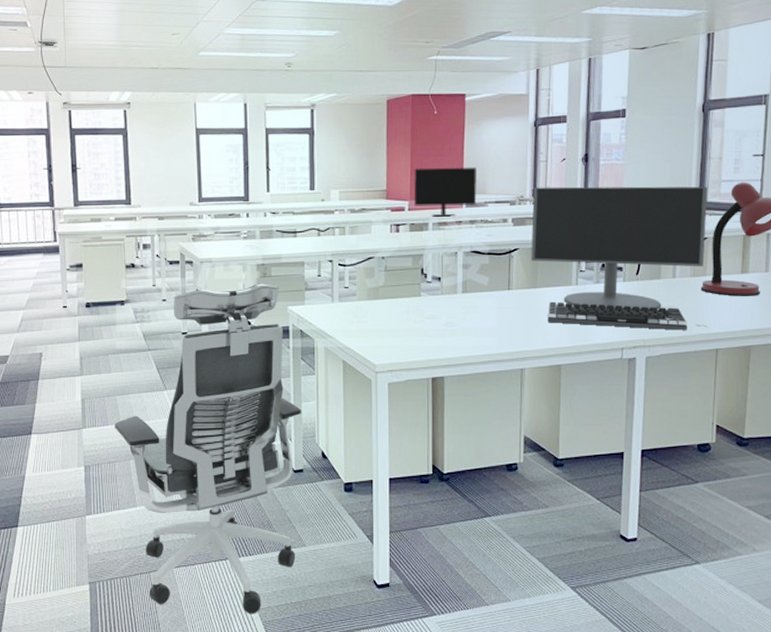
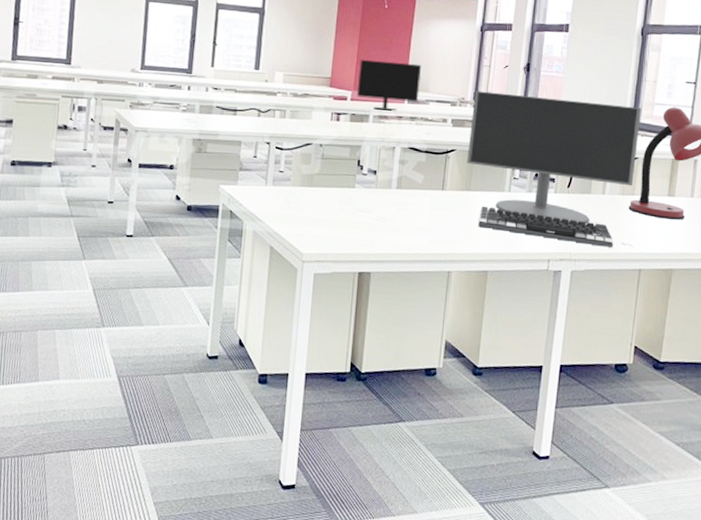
office chair: present [114,283,302,614] -> none [25,158,223,508]

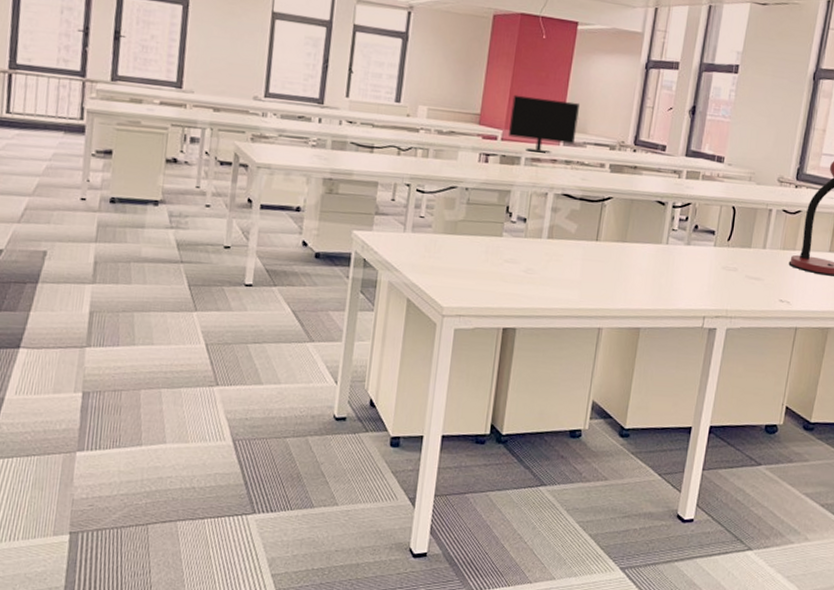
computer monitor: present [467,90,641,224] -> none [624,134,808,279]
computer keyboard: present [478,206,614,248] -> none [632,258,772,305]

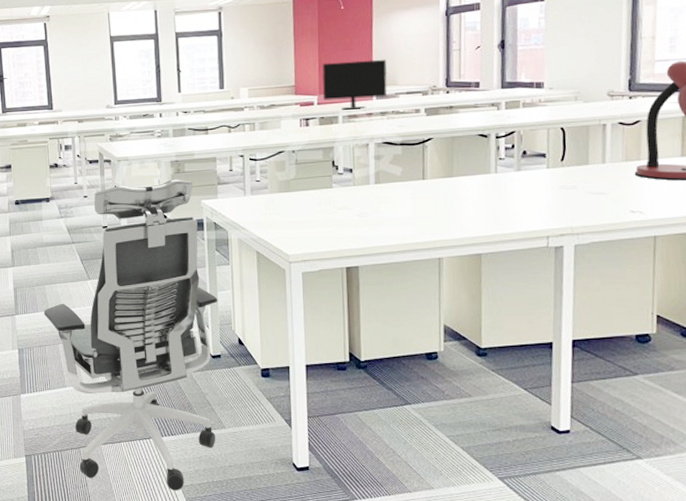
office chair: none [126,198,354,580] -> present [43,179,218,491]

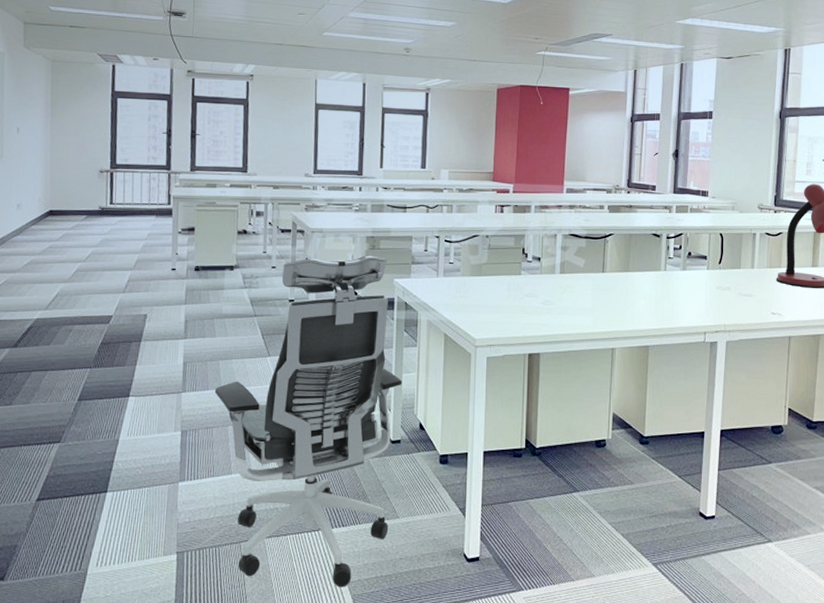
monitor: present [322,59,387,110] -> none [519,153,577,201]

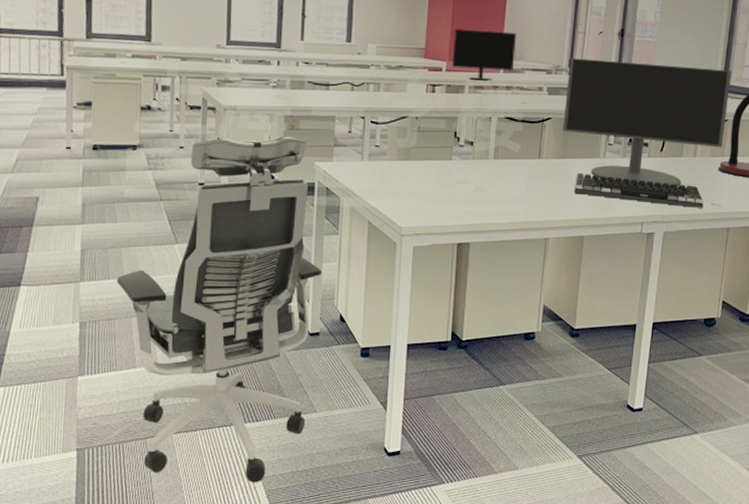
monitor: none [519,153,577,201] -> present [453,28,516,81]
computer monitor: none [624,178,783,297] -> present [563,58,731,187]
computer keyboard: none [638,285,764,318] -> present [574,172,704,208]

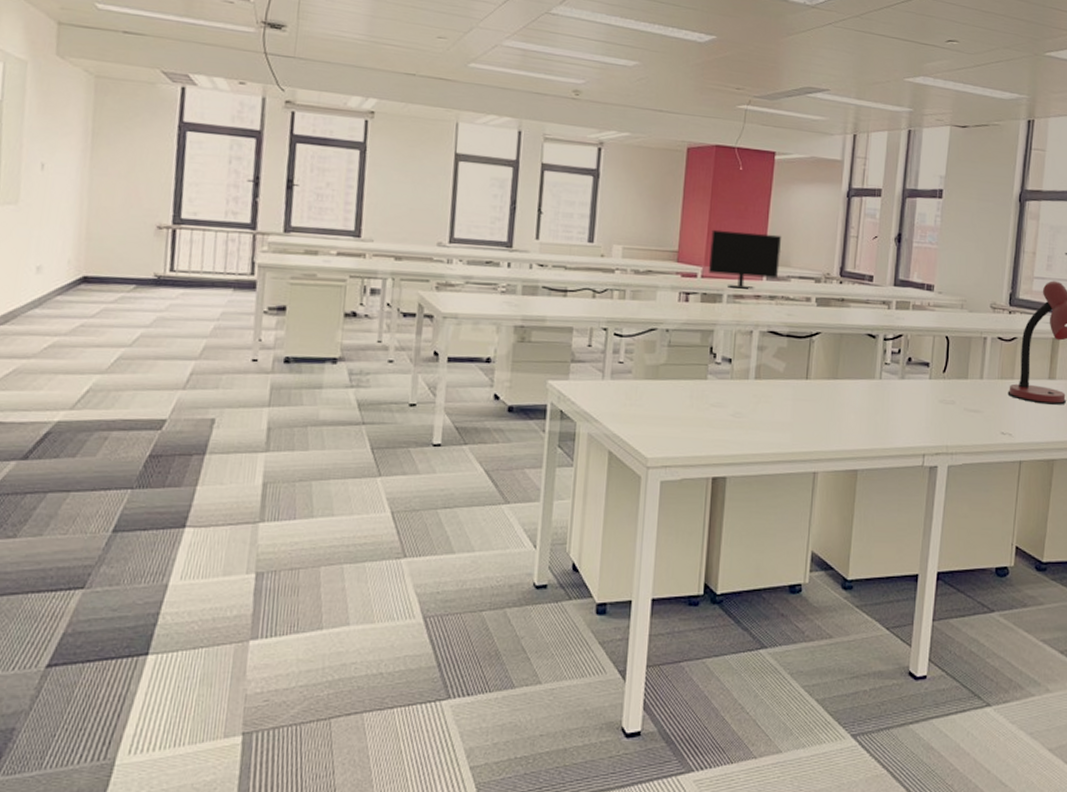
office chair: present [116,136,322,483] -> none [303,349,553,774]
computer monitor: present [563,58,731,187] -> none [833,265,1020,413]
computer keyboard: present [574,172,704,208] -> none [846,396,993,438]

